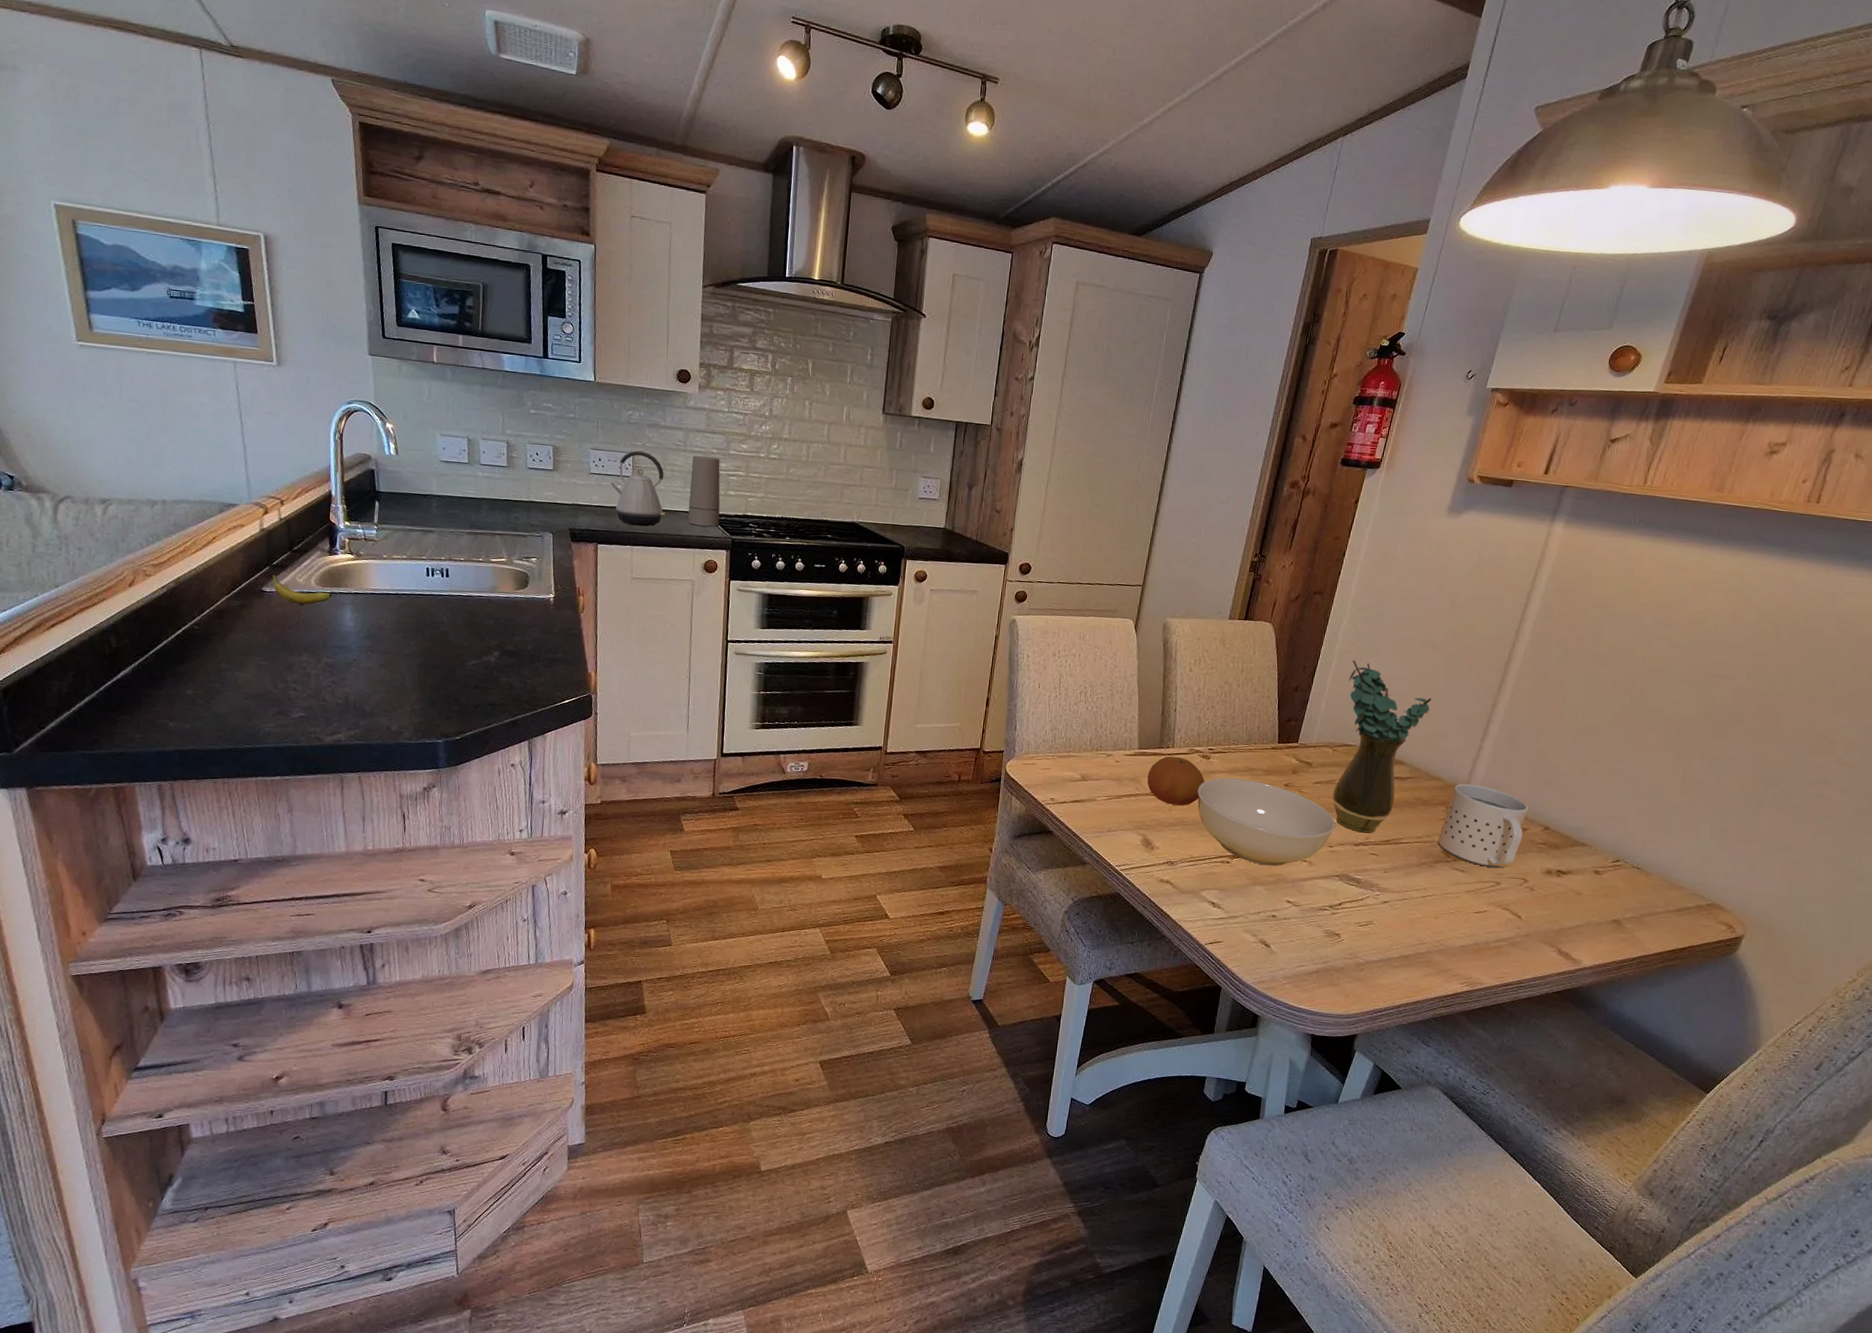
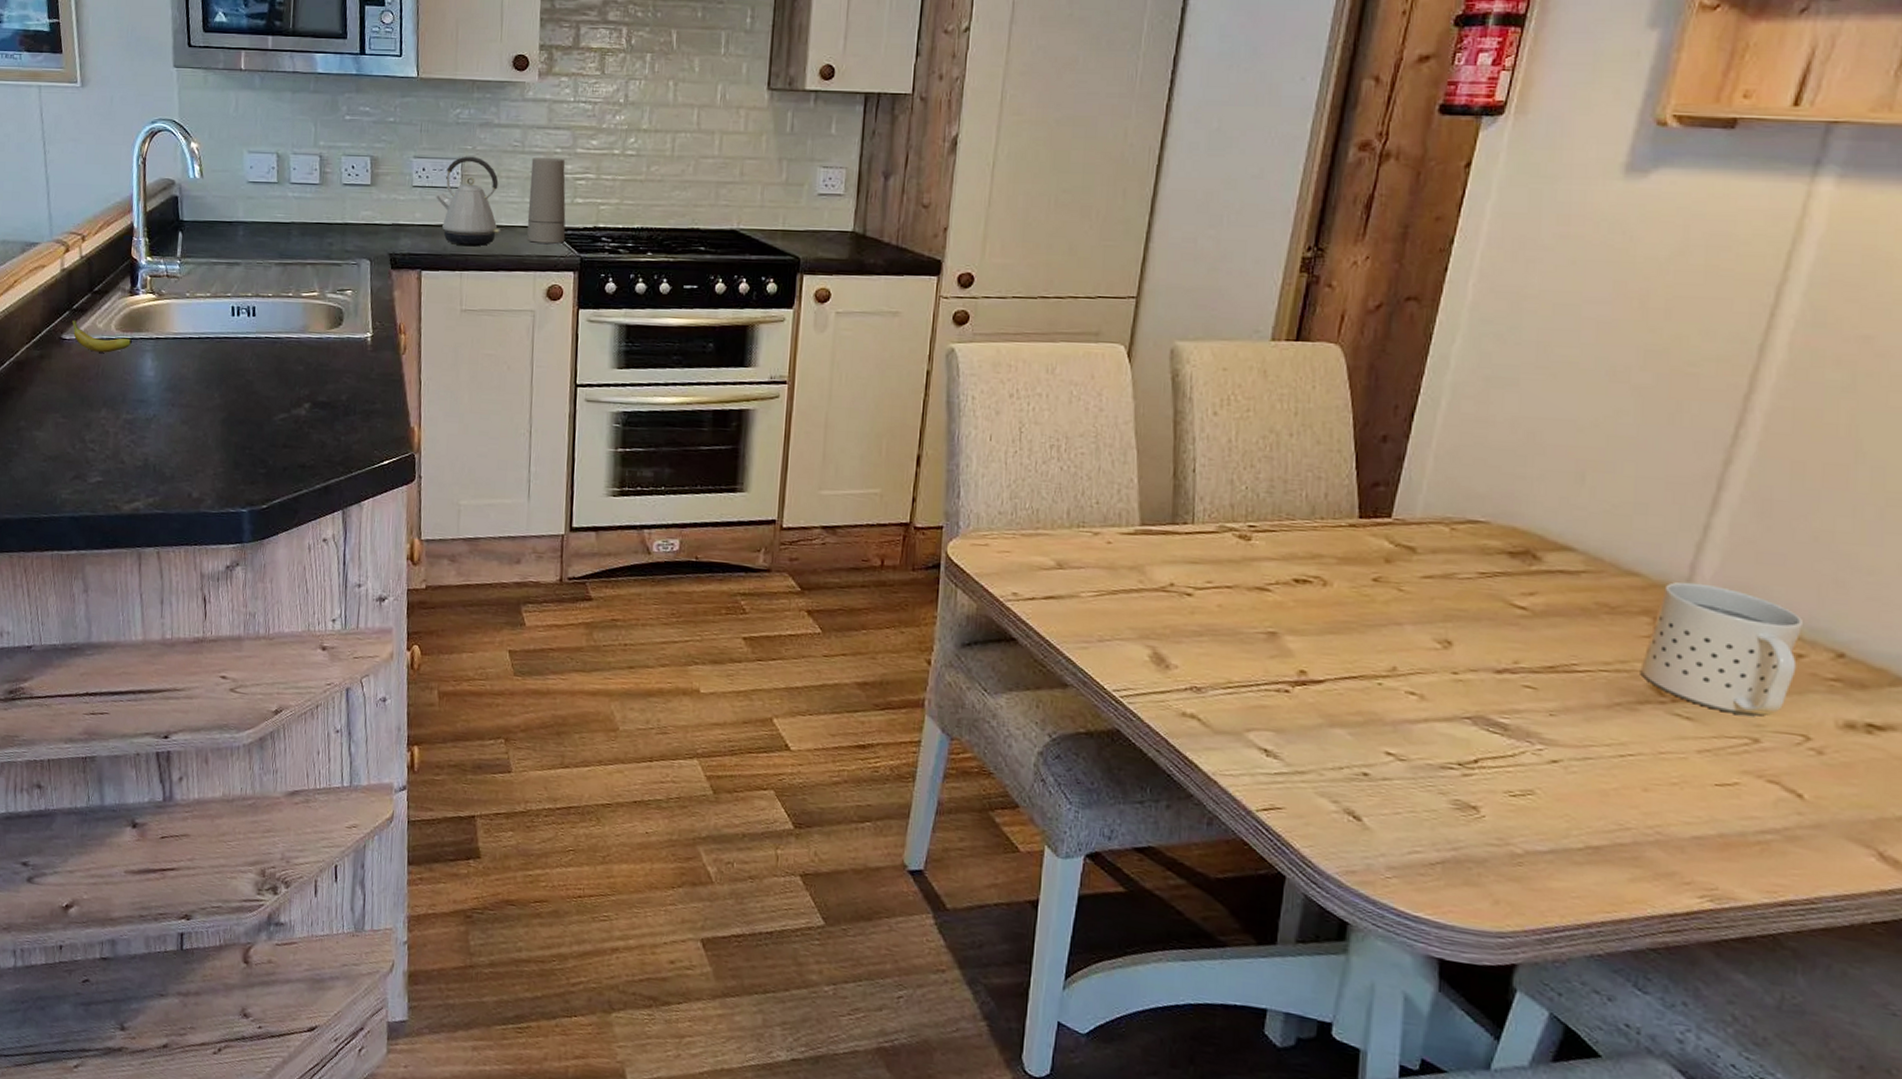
fruit: present [1147,756,1205,806] -> none [1155,535,1245,607]
bowl: present [1197,778,1336,866] -> none [1234,567,1463,700]
vase: present [1332,660,1432,833] -> none [1453,396,1615,655]

